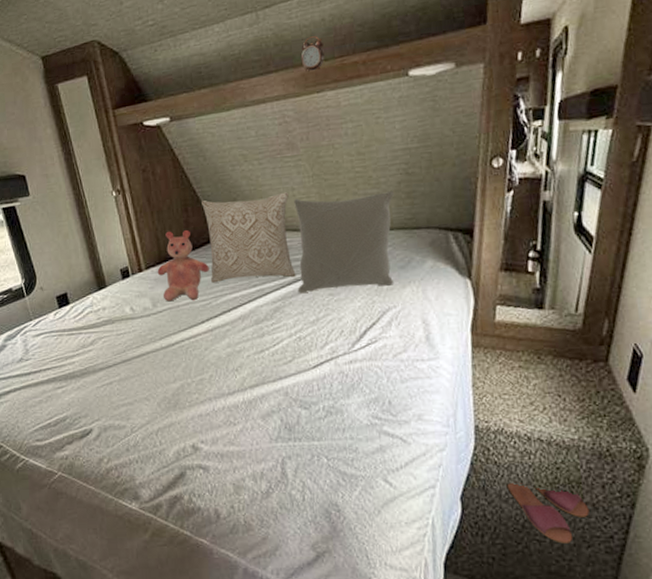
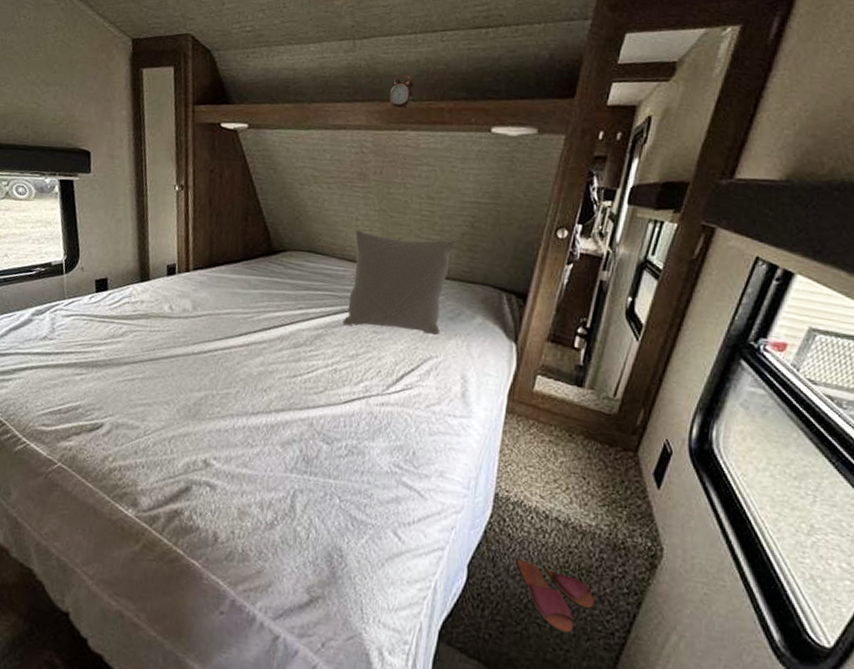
teddy bear: present [157,229,209,302] -> none [204,236,258,311]
pillow: present [202,191,296,283] -> none [257,213,353,308]

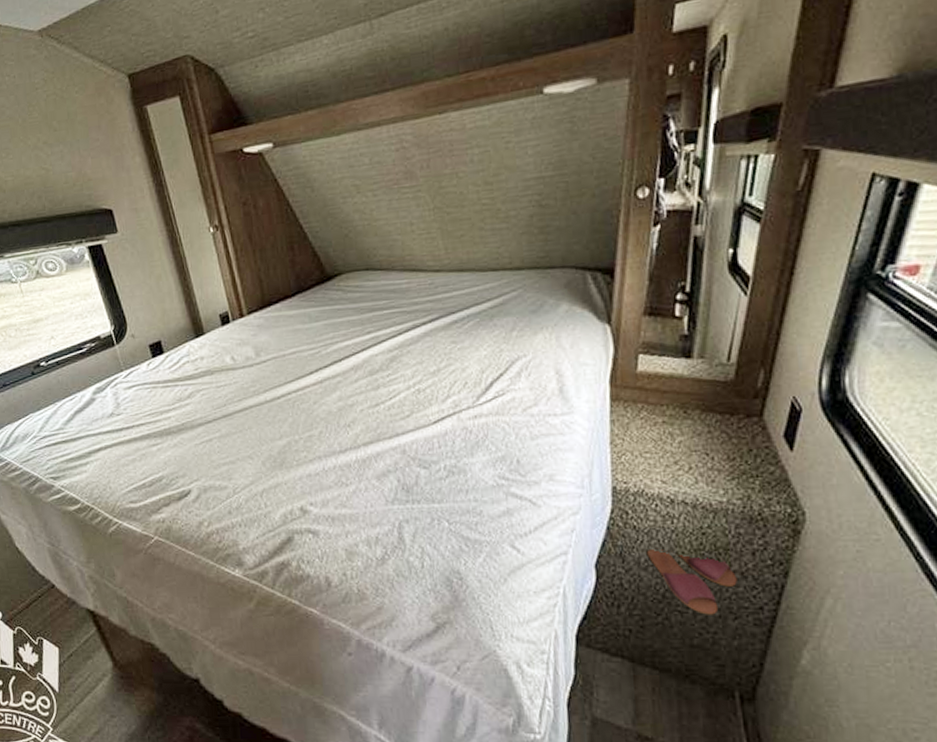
pillow: present [342,229,456,335] -> none [413,225,525,340]
alarm clock: present [388,75,414,109] -> none [420,48,448,90]

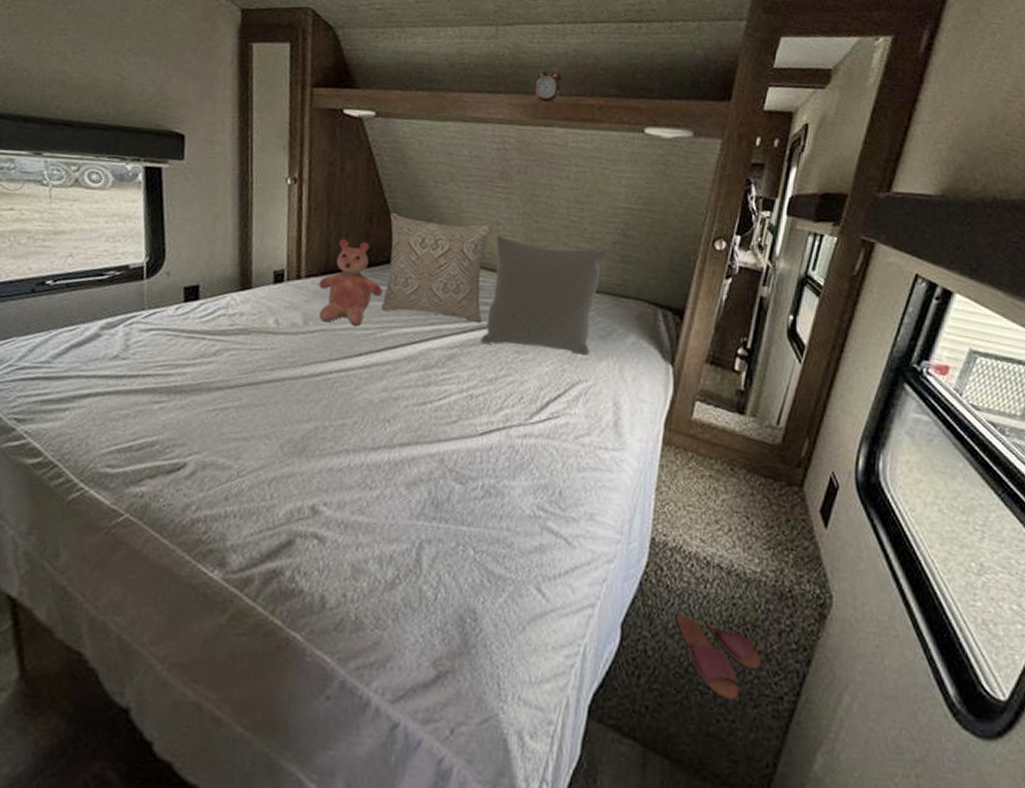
teddy bear: none [260,270,318,351] -> present [318,238,383,326]
pillow: none [309,226,415,330] -> present [381,213,494,324]
pillow: none [413,225,525,340] -> present [480,235,607,355]
alarm clock: none [420,48,448,90] -> present [534,66,562,104]

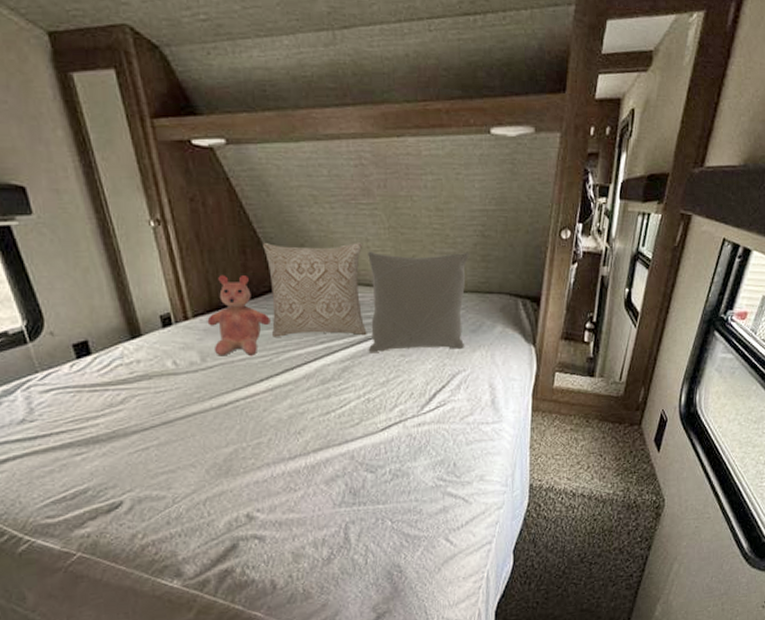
alarm clock: present [534,66,562,104] -> none [381,72,407,112]
slippers: present [675,614,761,700] -> none [553,534,616,585]

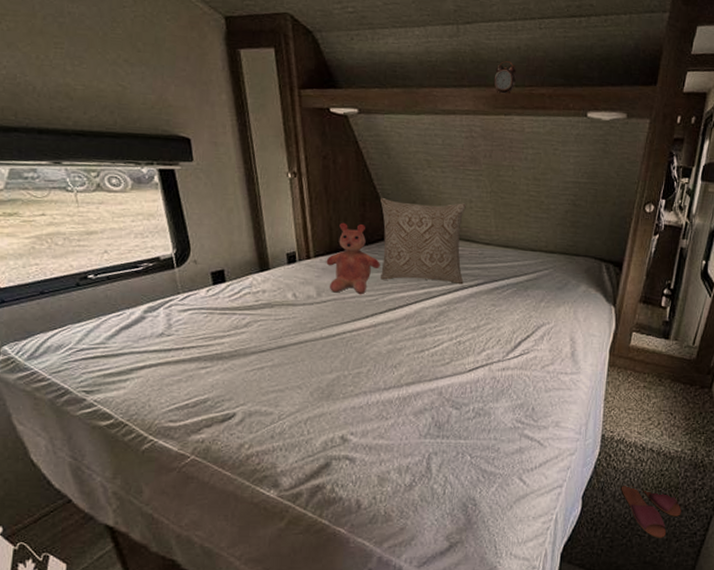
pillow: present [368,251,469,352] -> none [463,211,561,304]
alarm clock: none [381,72,407,112] -> present [493,61,516,95]
slippers: none [553,534,616,585] -> present [621,486,681,538]

